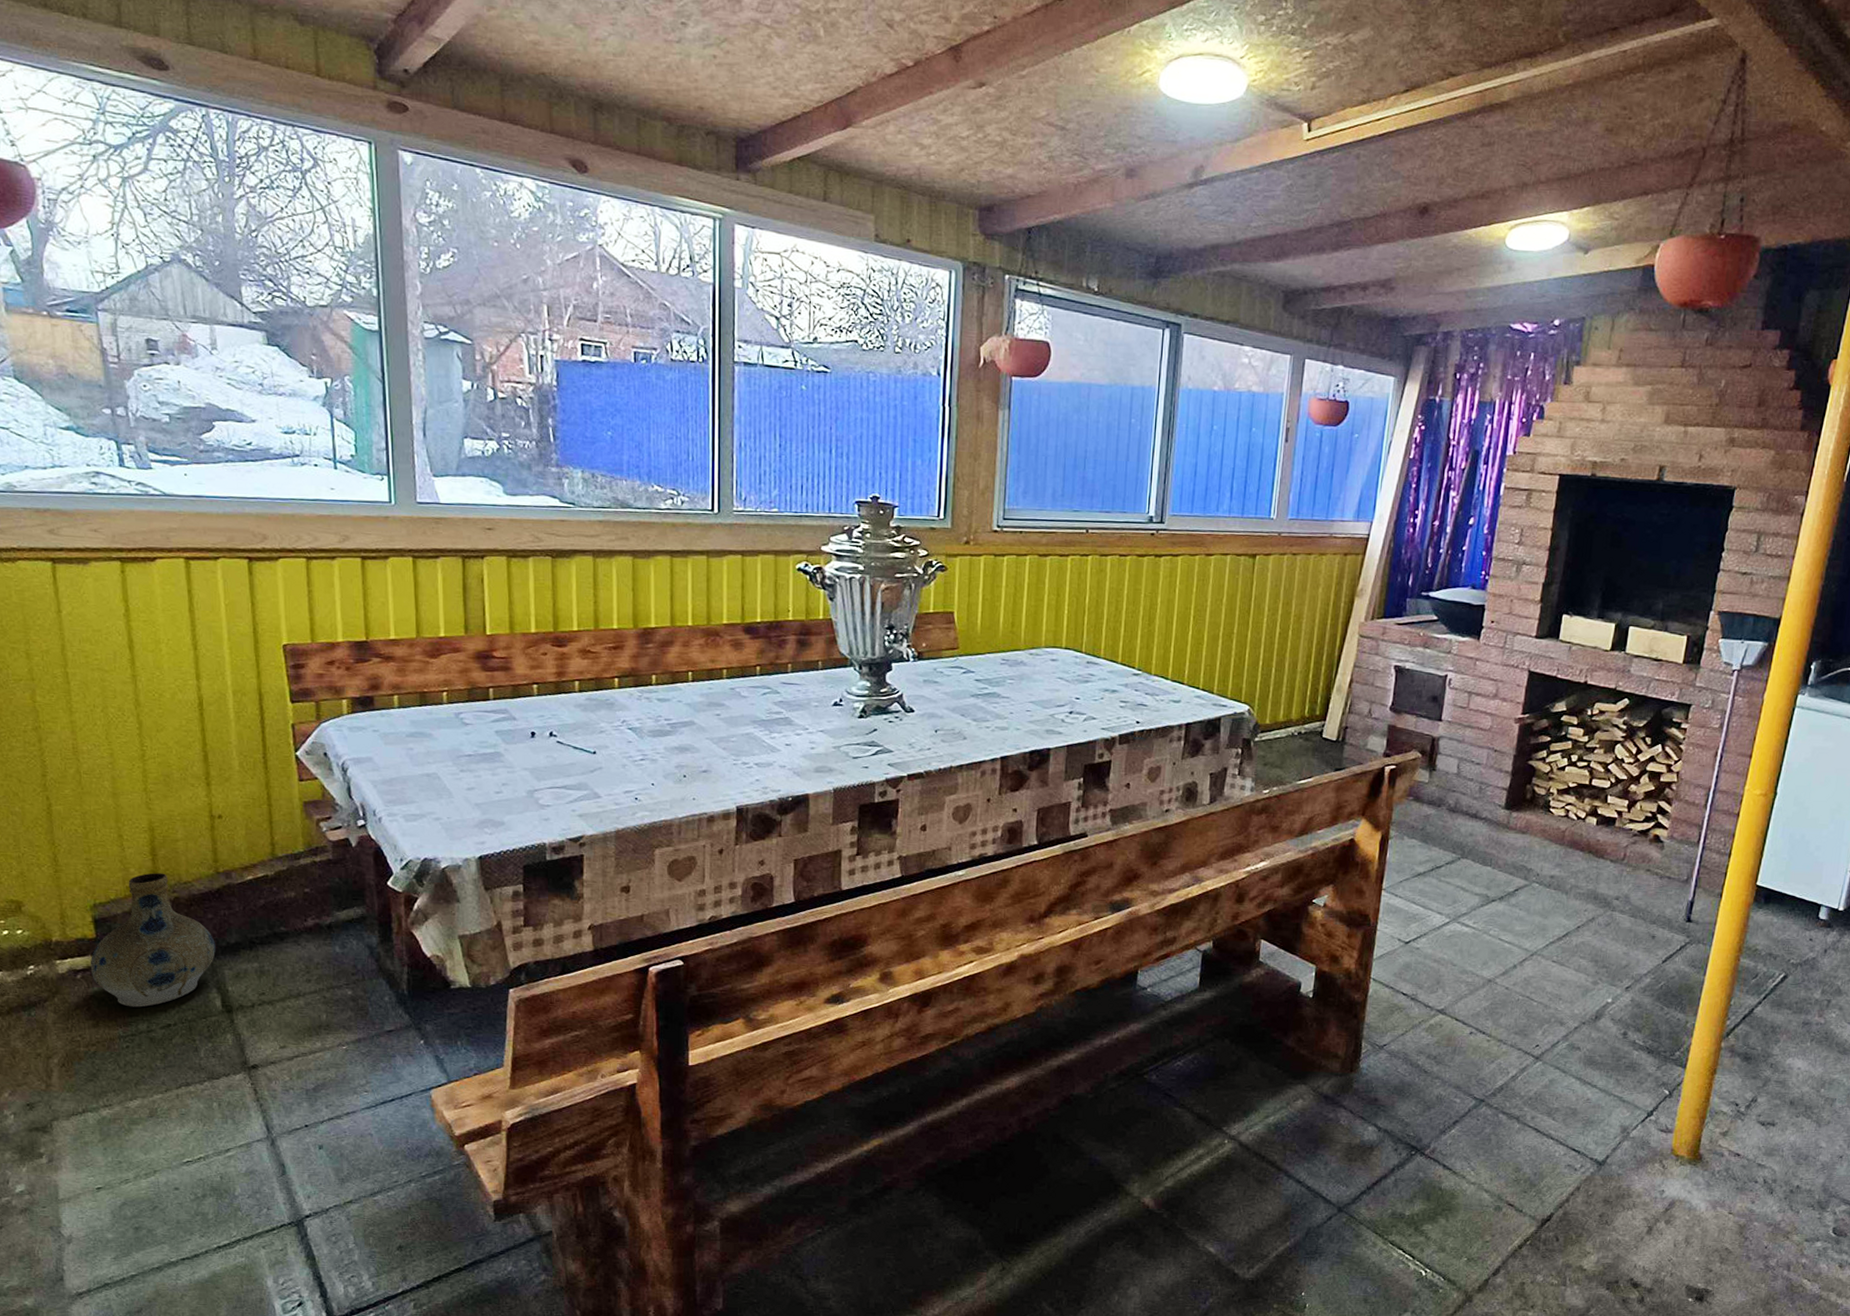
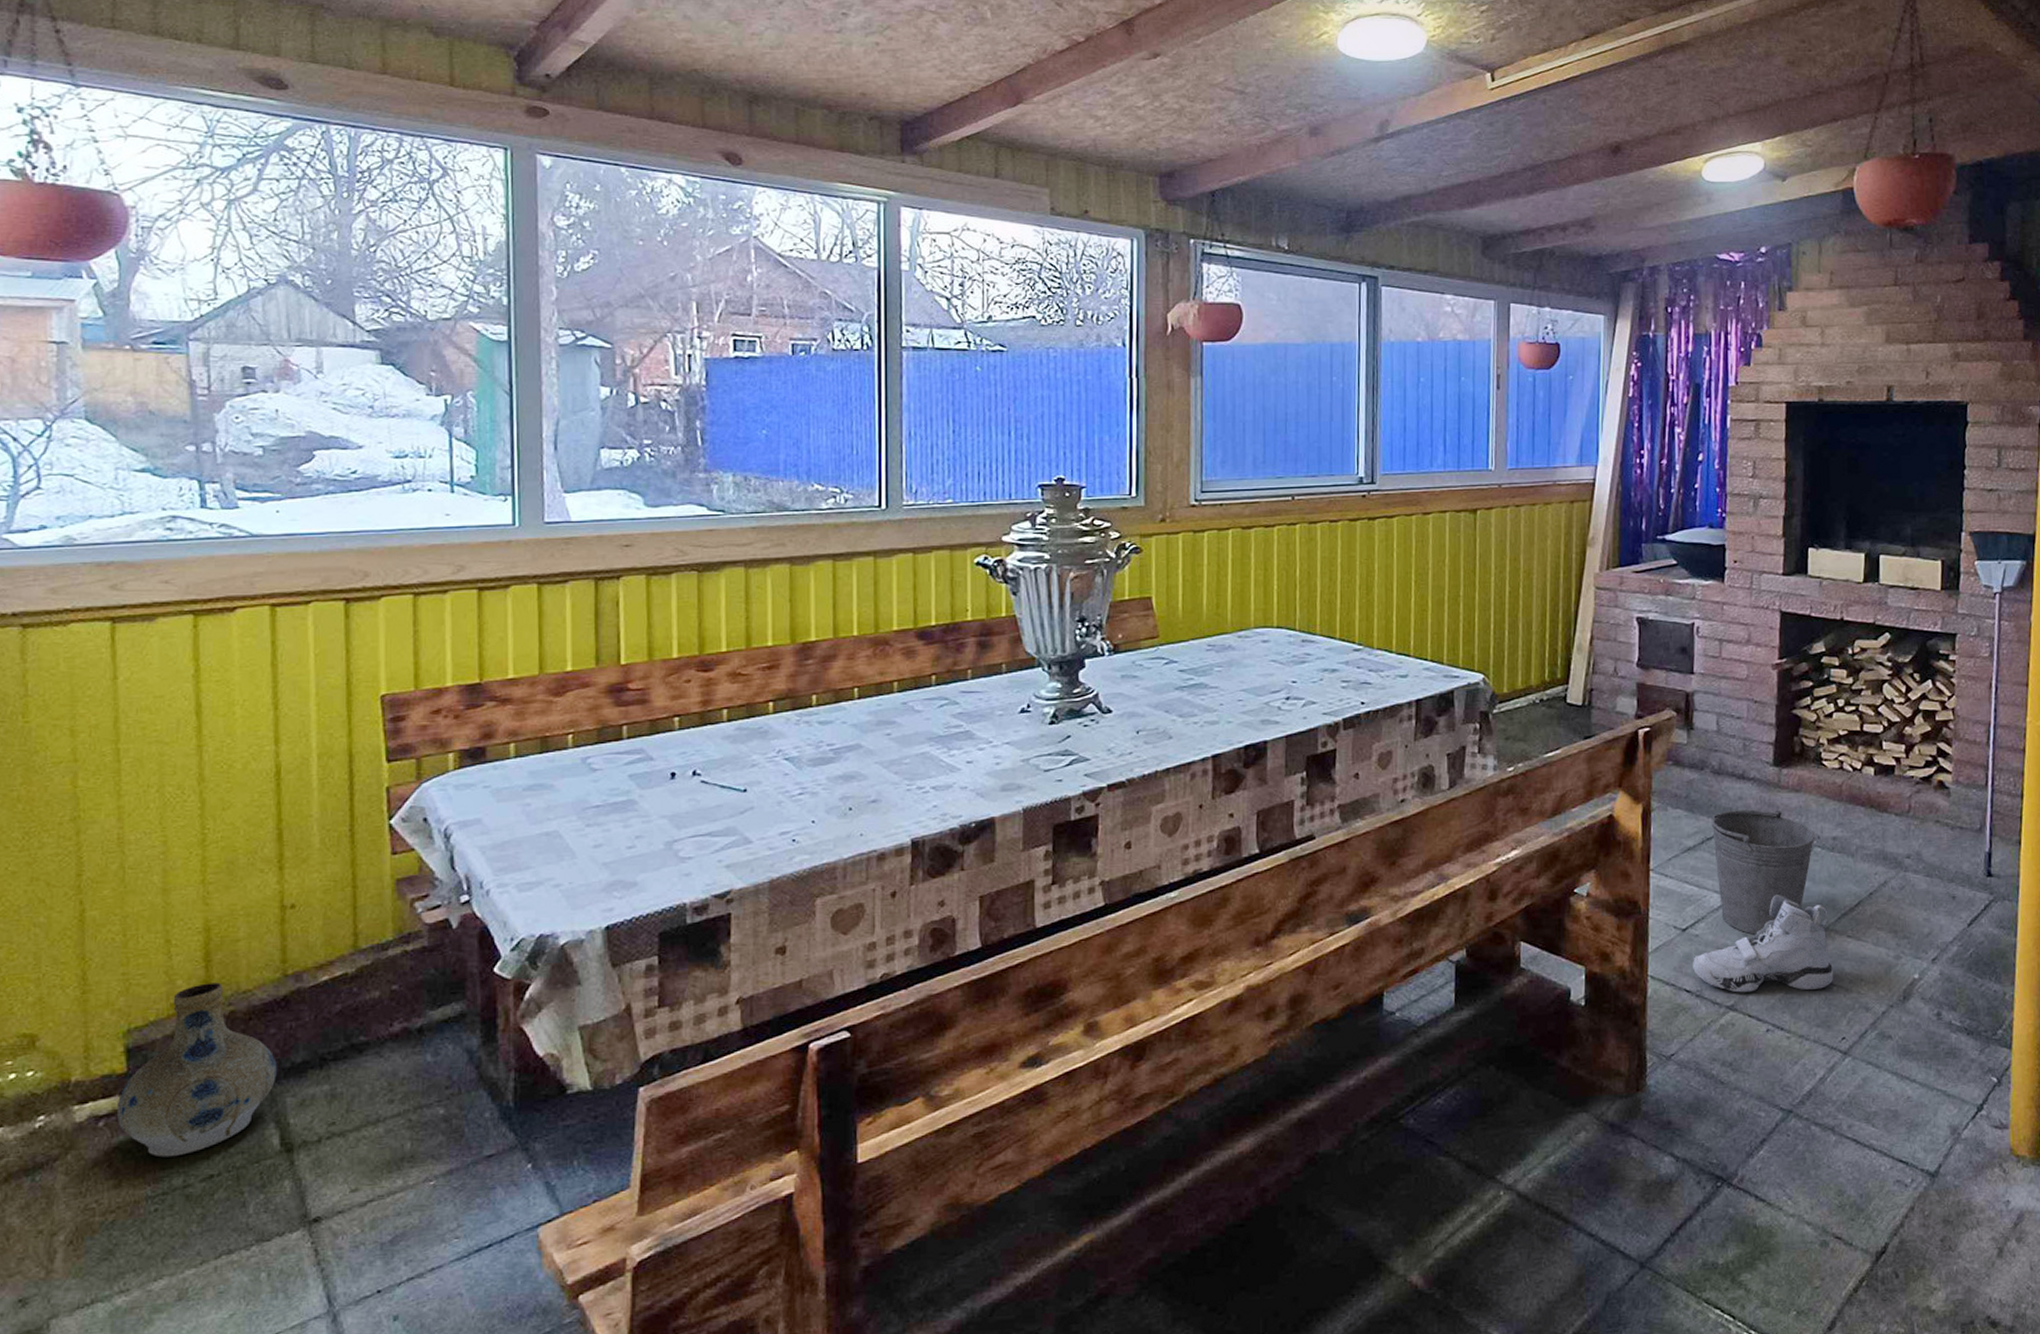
sneaker: none [1411,920,1538,1003] -> present [1693,895,1834,993]
bucket: none [1441,844,1535,952] -> present [1711,809,1816,935]

